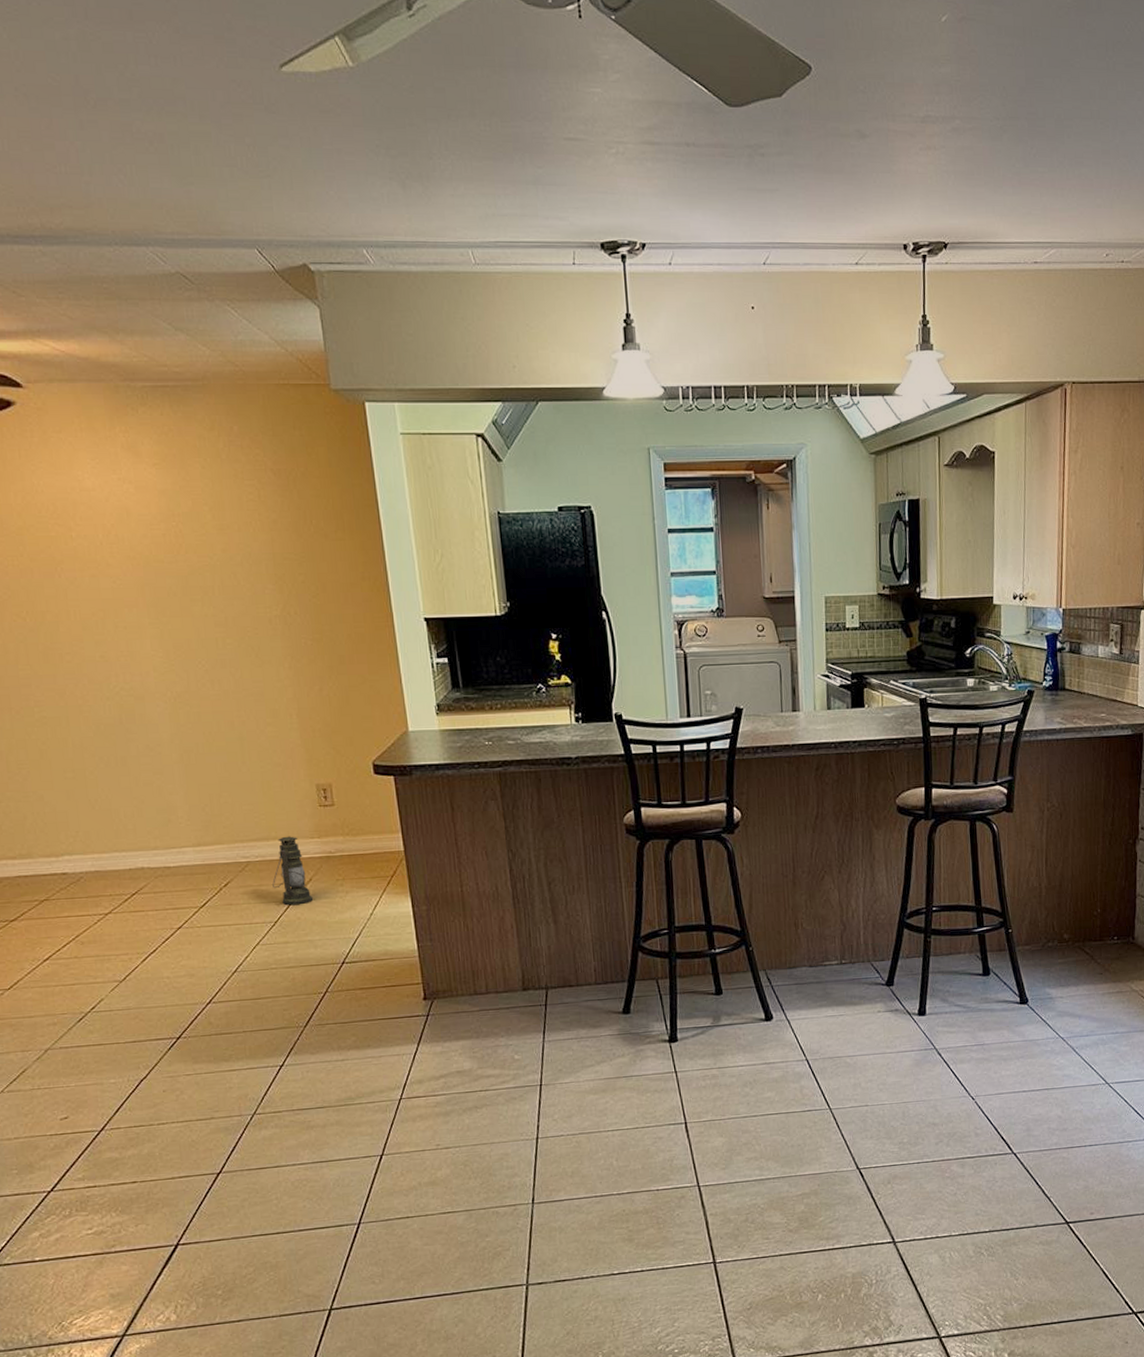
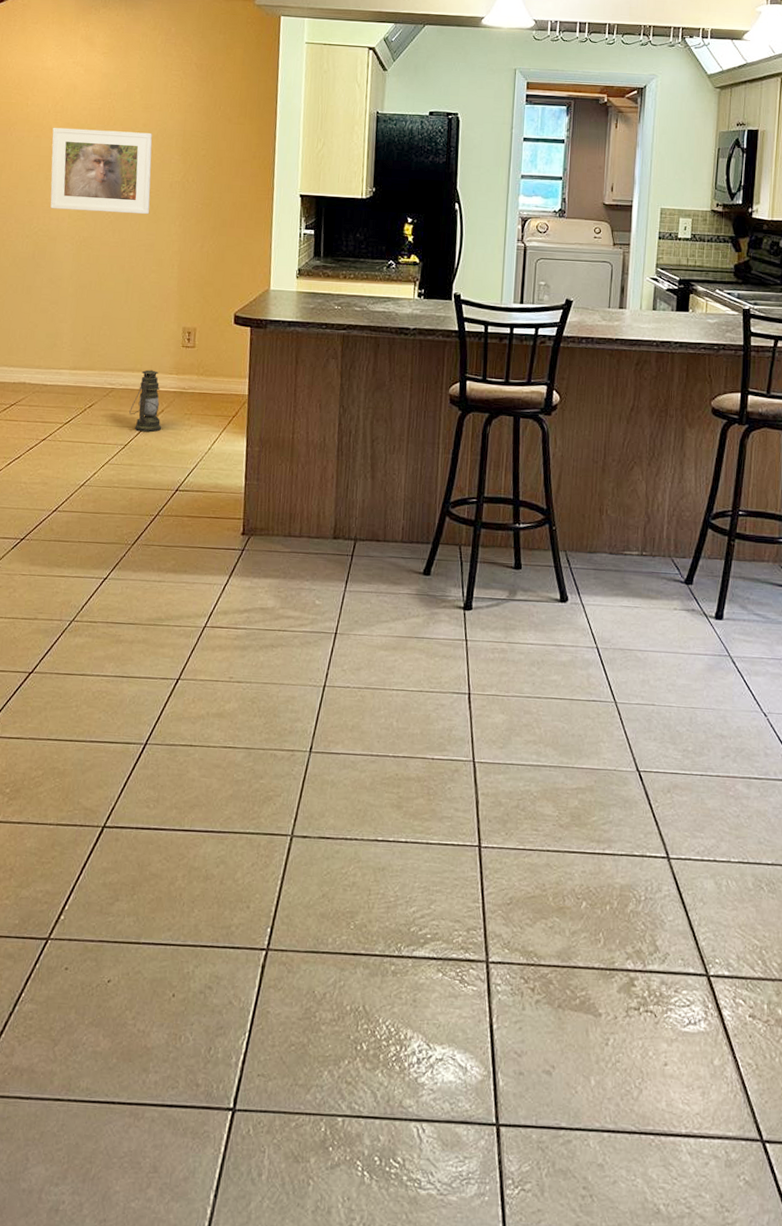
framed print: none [110,560,251,663] -> present [50,127,152,214]

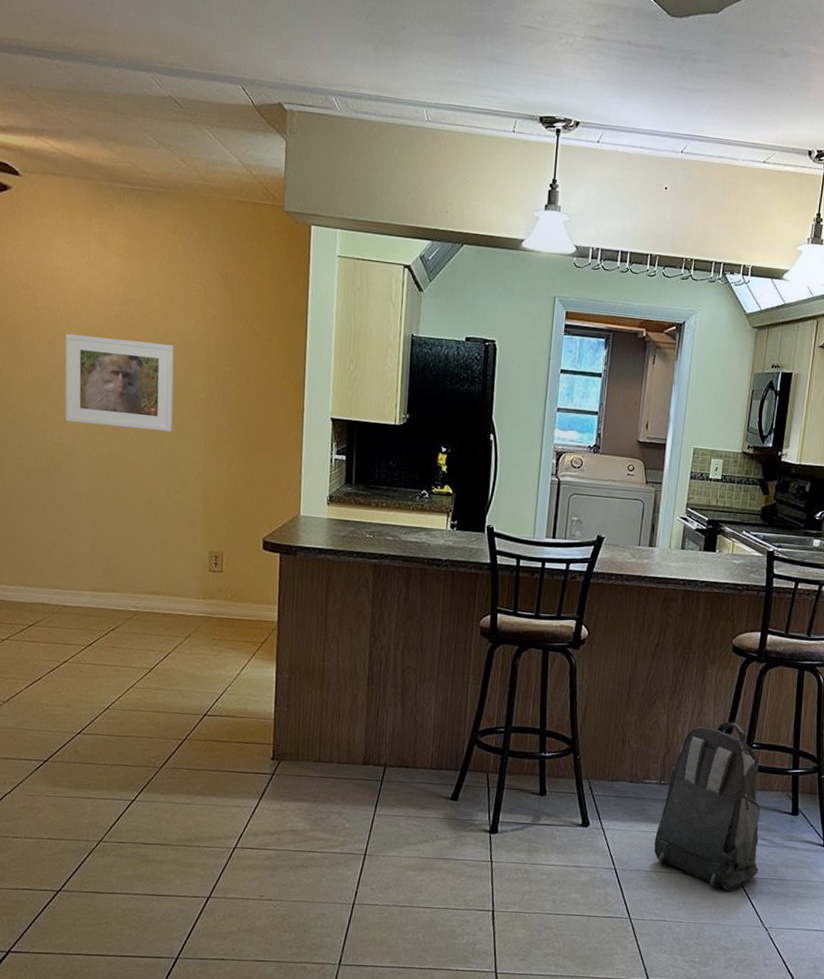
lantern: present [129,369,162,432] -> none [155,593,189,656]
backpack: none [638,487,752,672] -> present [654,721,760,891]

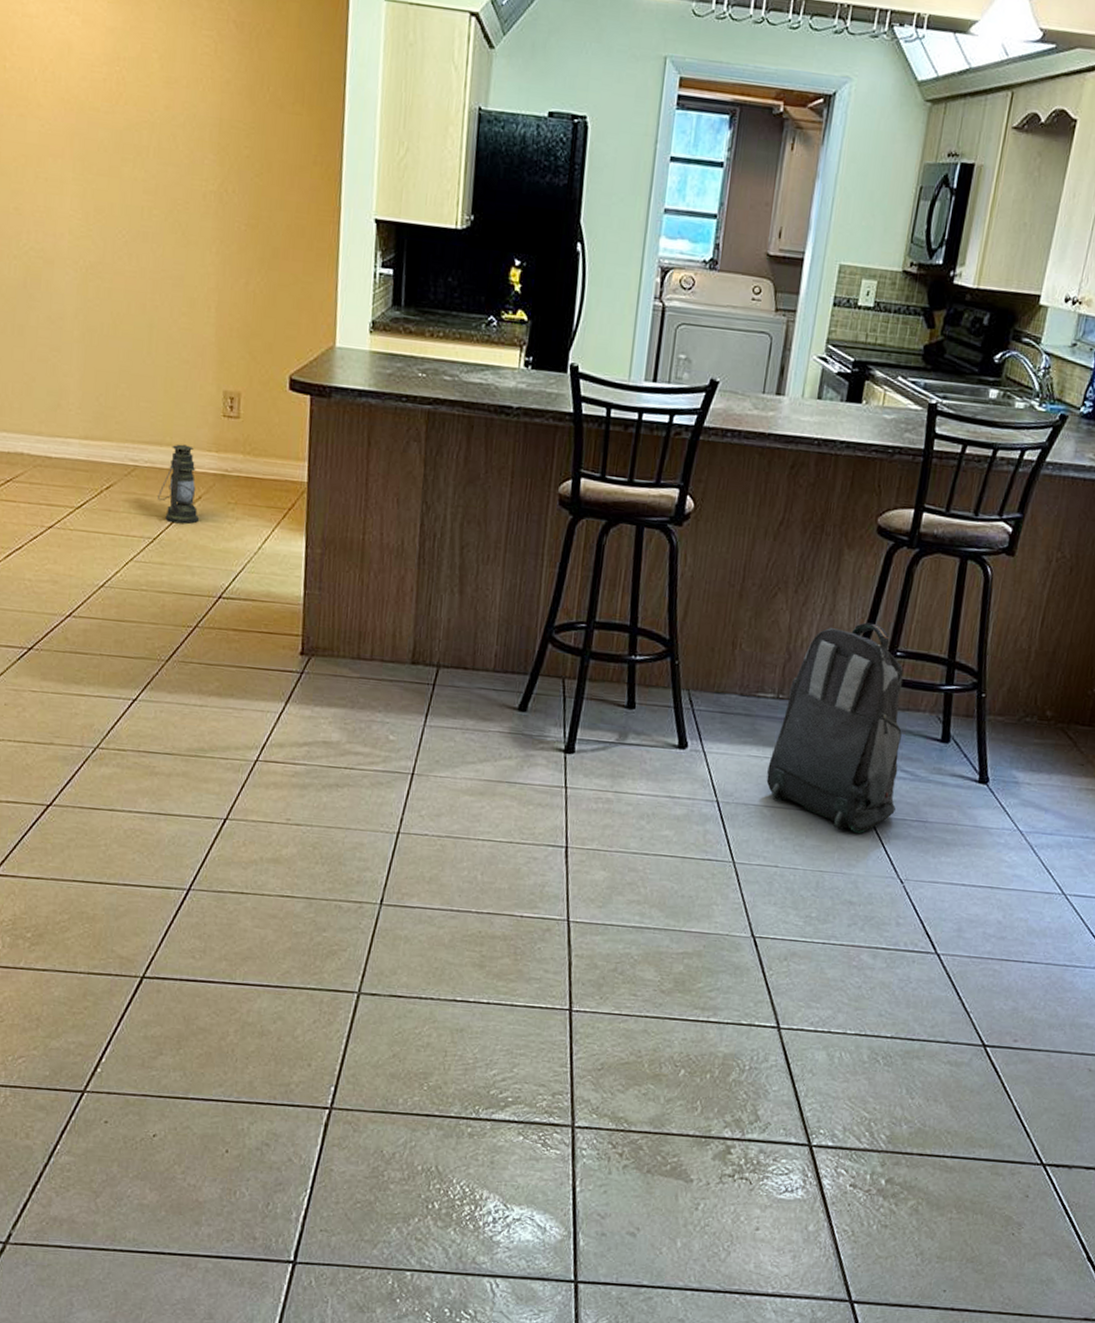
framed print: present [65,333,175,432] -> none [41,103,178,235]
lantern: none [155,593,189,656] -> present [158,444,200,524]

